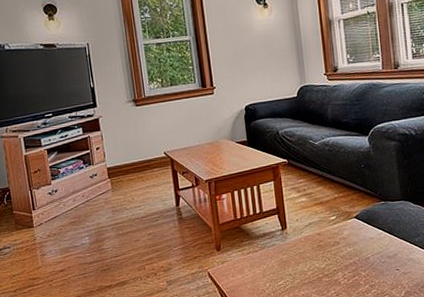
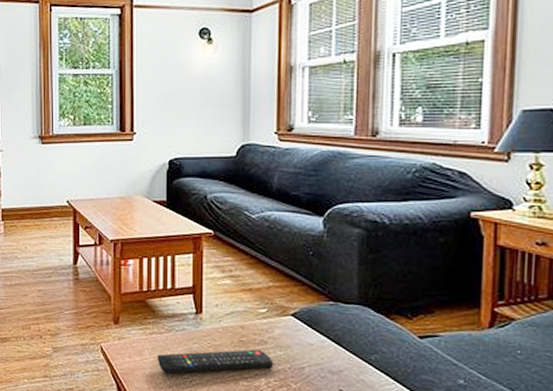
remote control: none [255,250,347,284] -> present [157,349,274,373]

